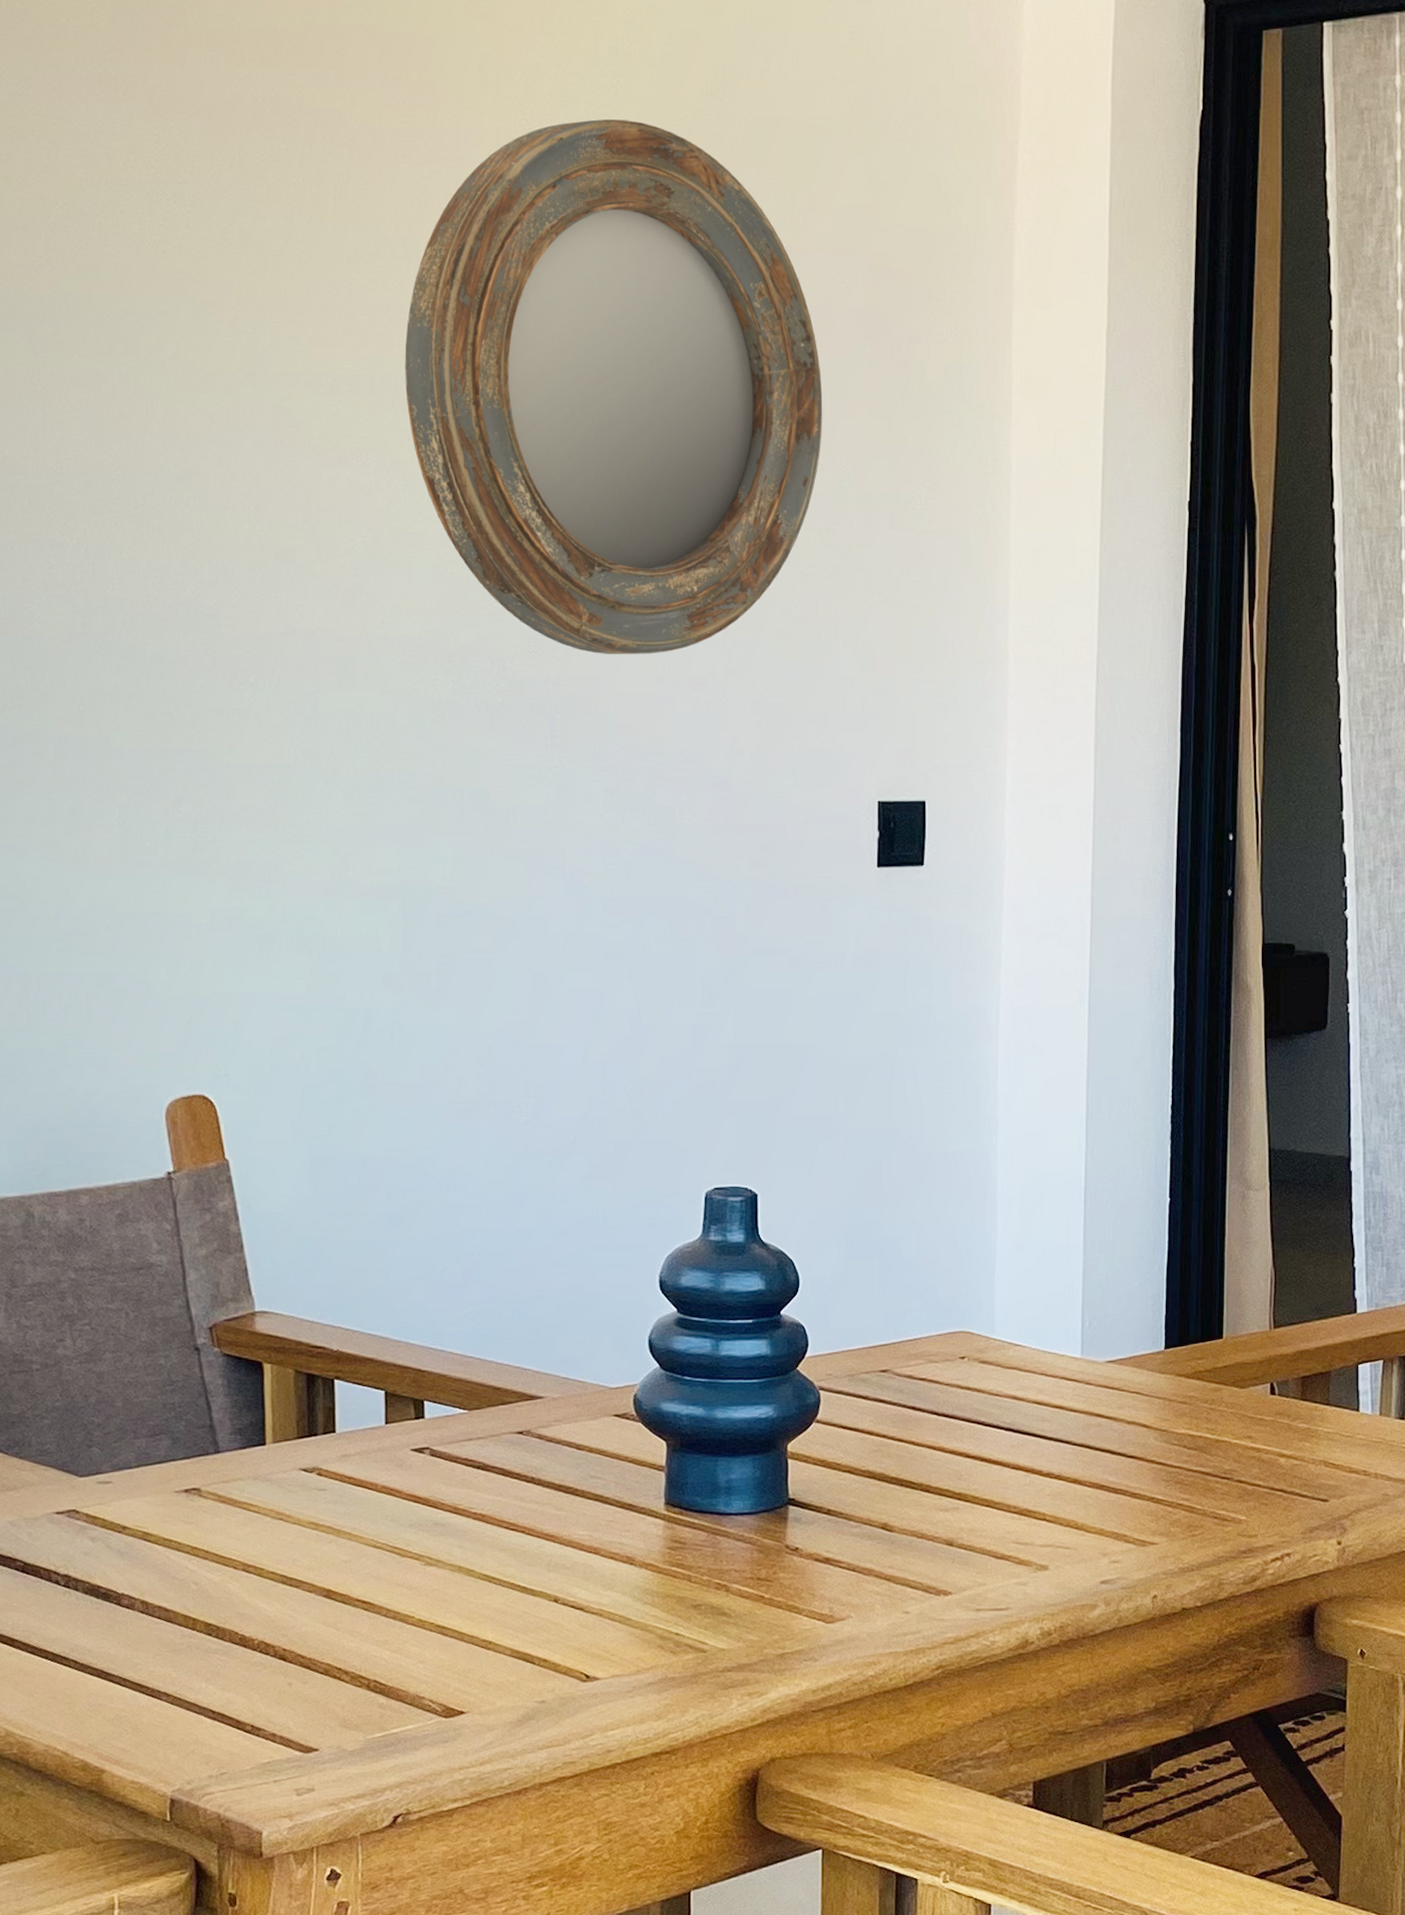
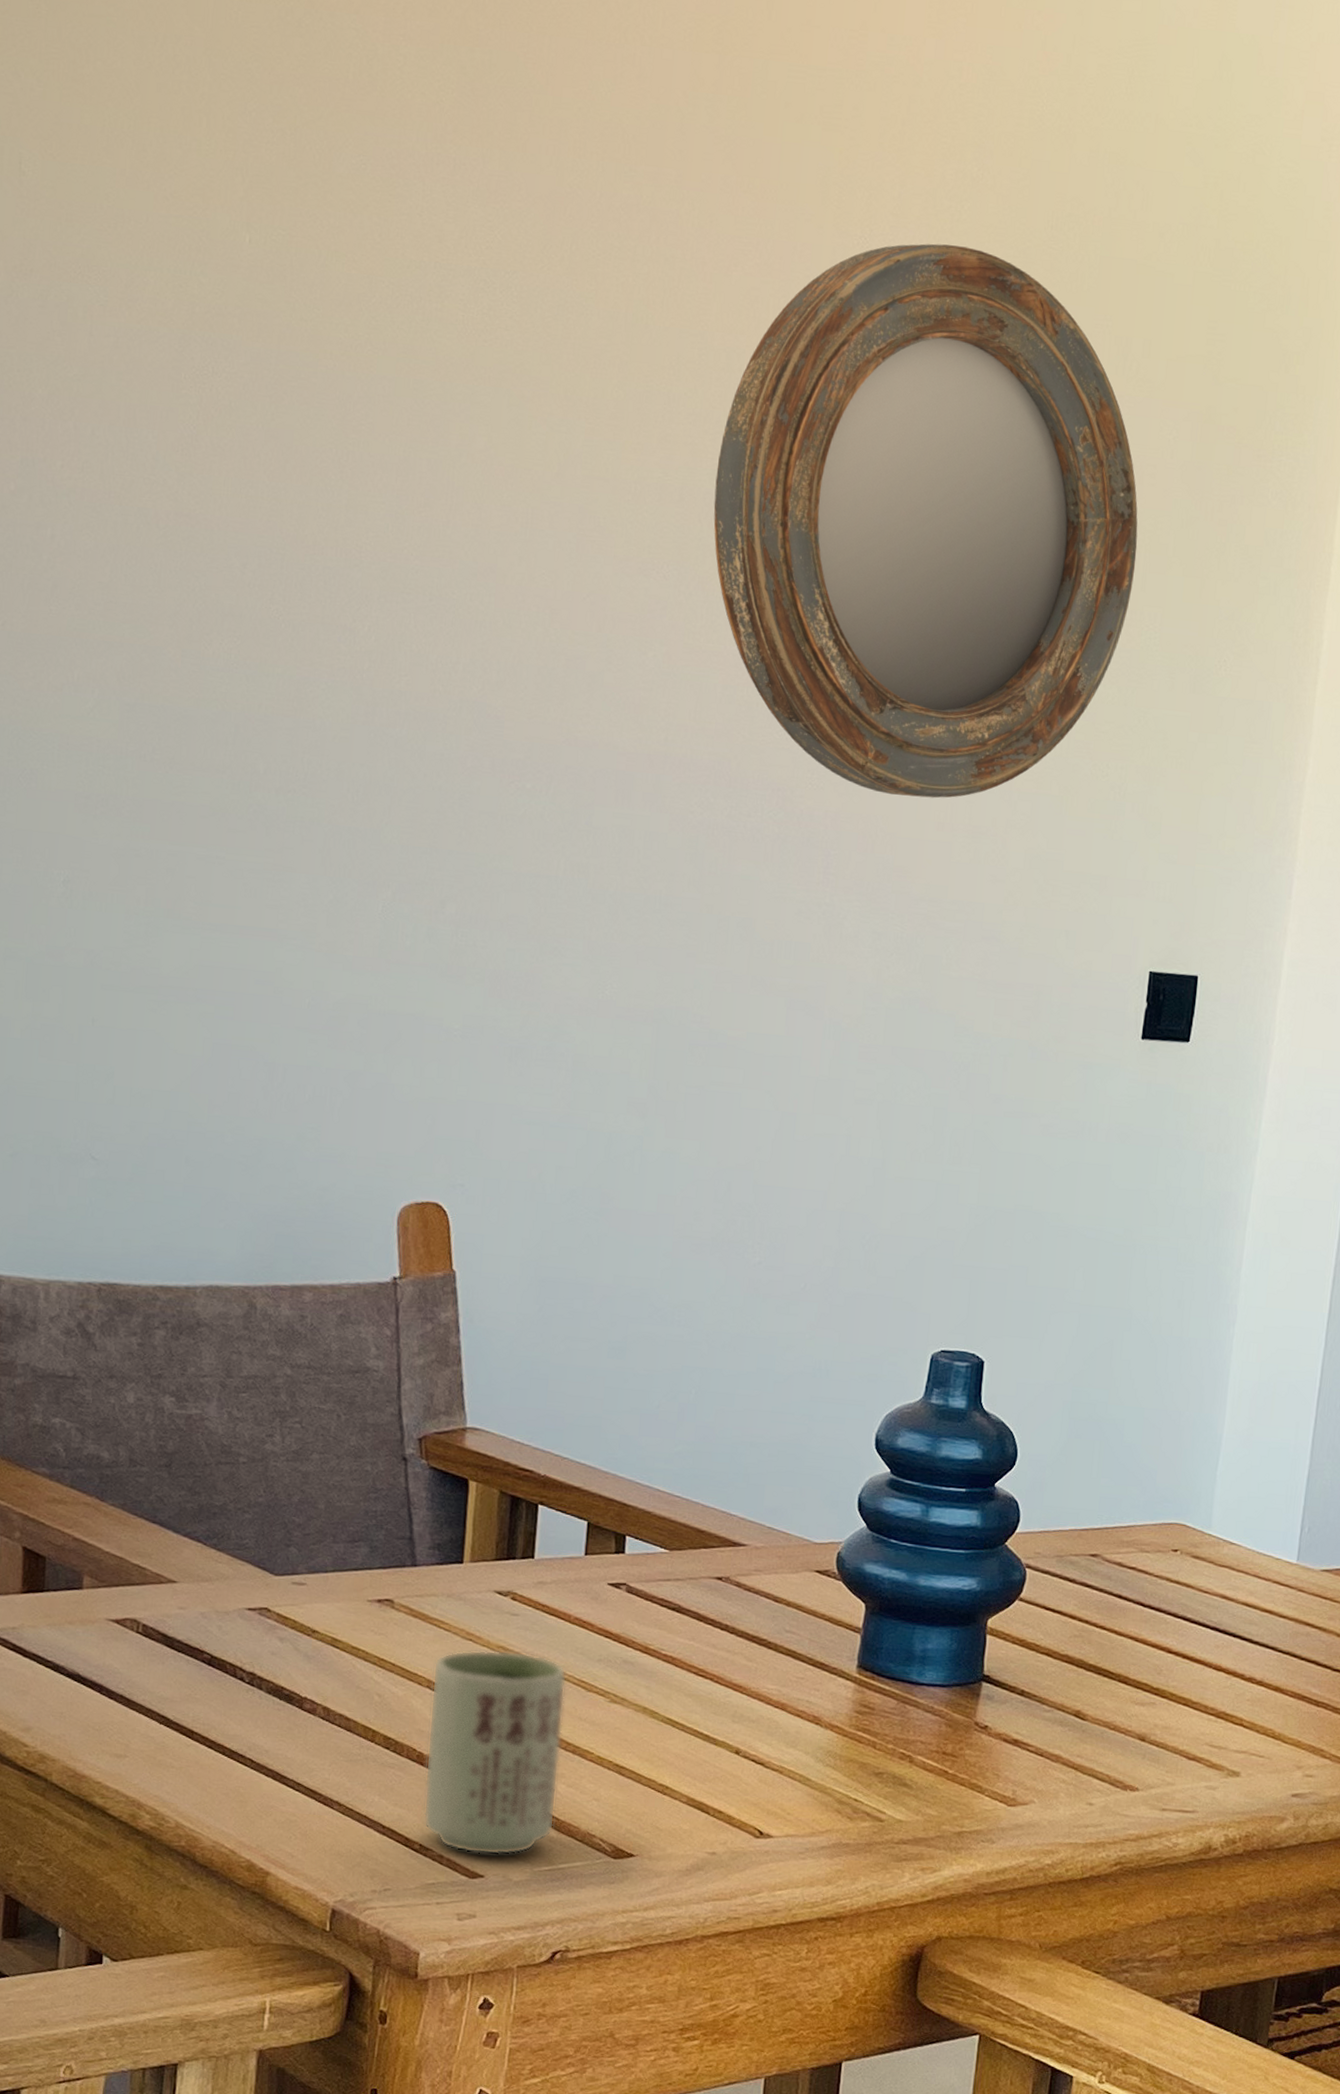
cup: none [247,1525,383,1728] -> present [423,1649,567,1855]

